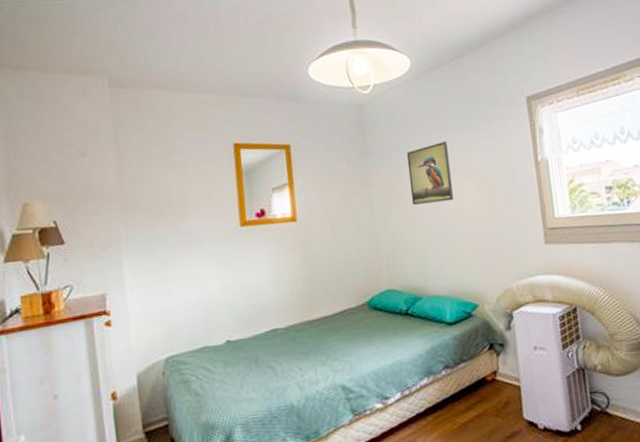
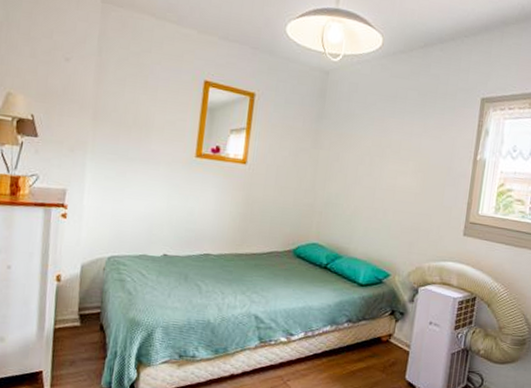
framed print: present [406,140,453,205] -> none [353,121,398,178]

